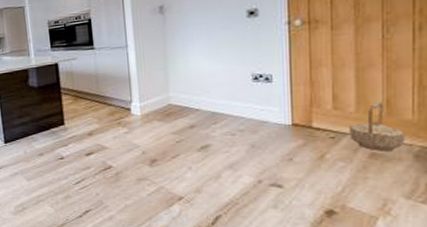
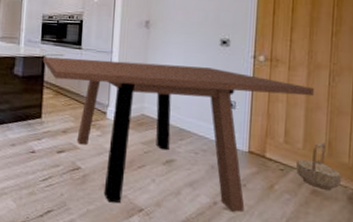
dining table: none [55,43,364,195] -> present [42,57,314,212]

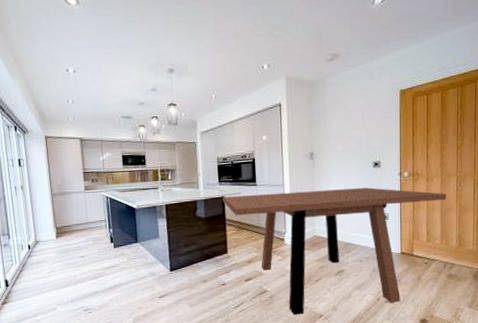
basket: present [296,141,342,190] -> none [437,235,469,273]

